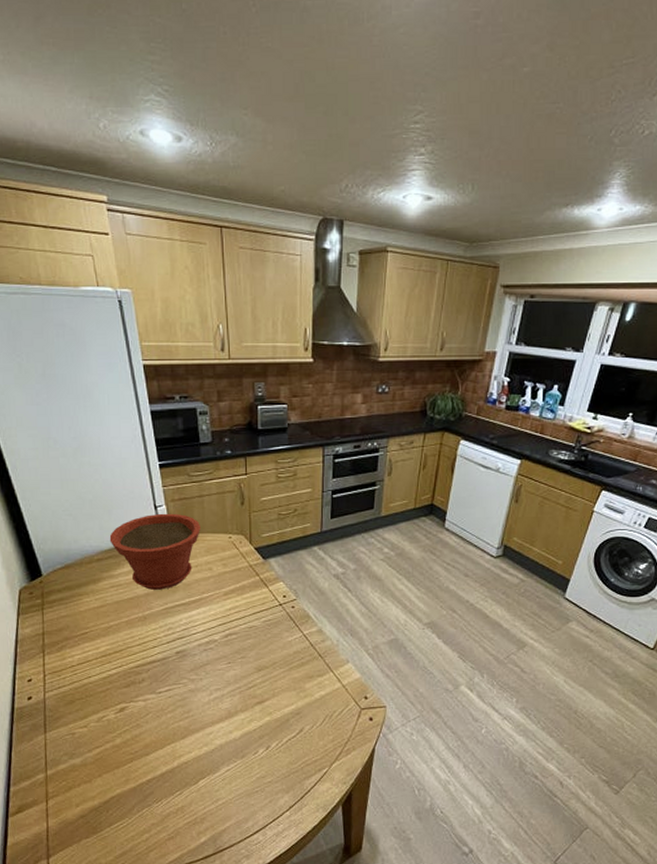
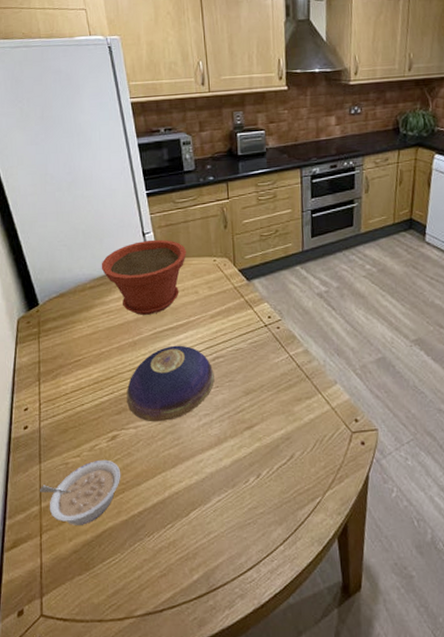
legume: none [45,730,130,792] -> present [40,459,121,525]
decorative bowl: none [136,621,227,696] -> present [126,345,214,422]

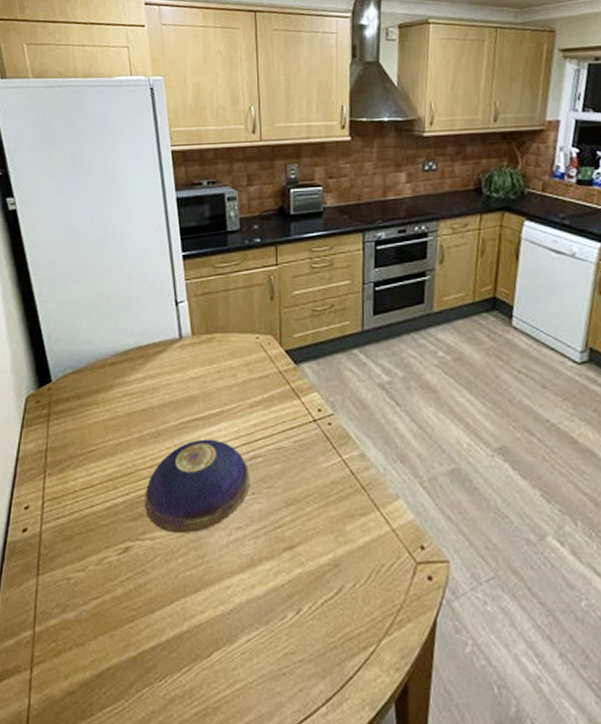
legume: present [40,459,121,525] -> none [35,576,132,659]
plant pot: present [101,239,186,315] -> none [125,310,224,400]

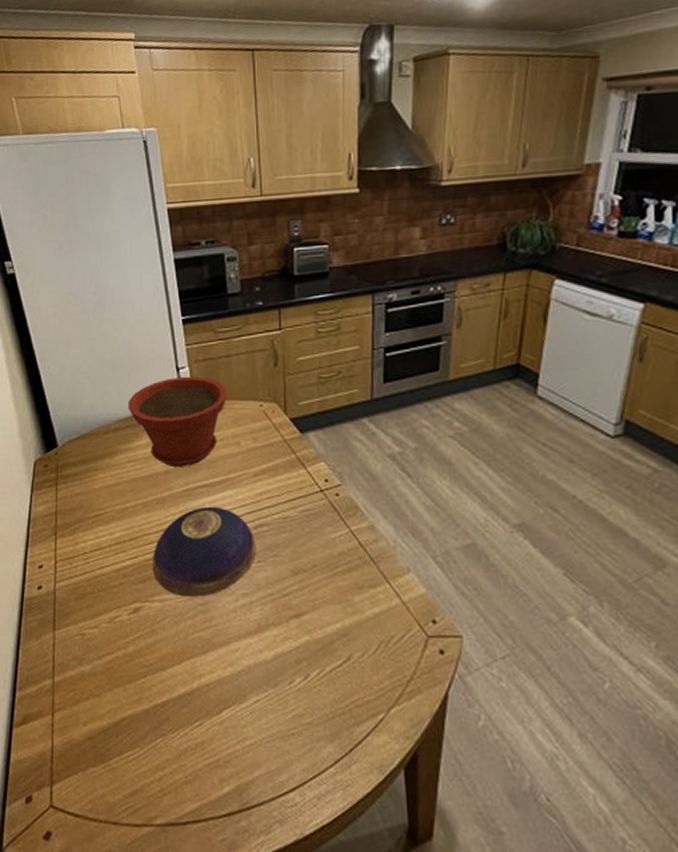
plant pot: none [125,310,224,400] -> present [127,376,227,467]

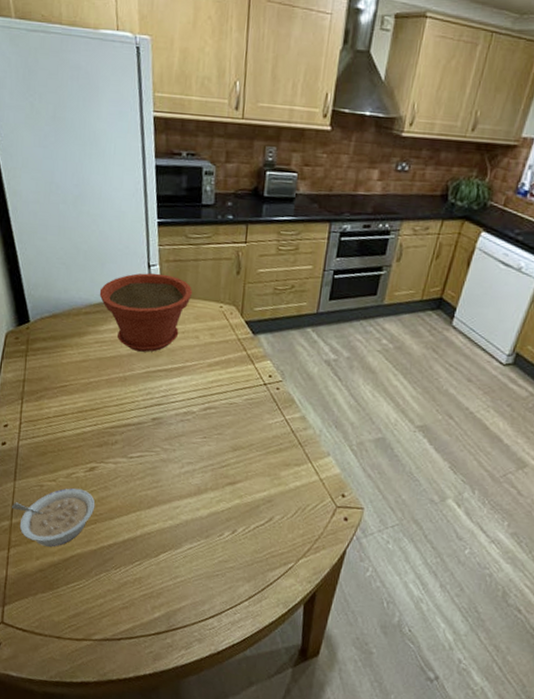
legume: none [53,634,144,709] -> present [12,488,95,547]
decorative bowl: present [152,506,256,598] -> none [109,387,204,463]

